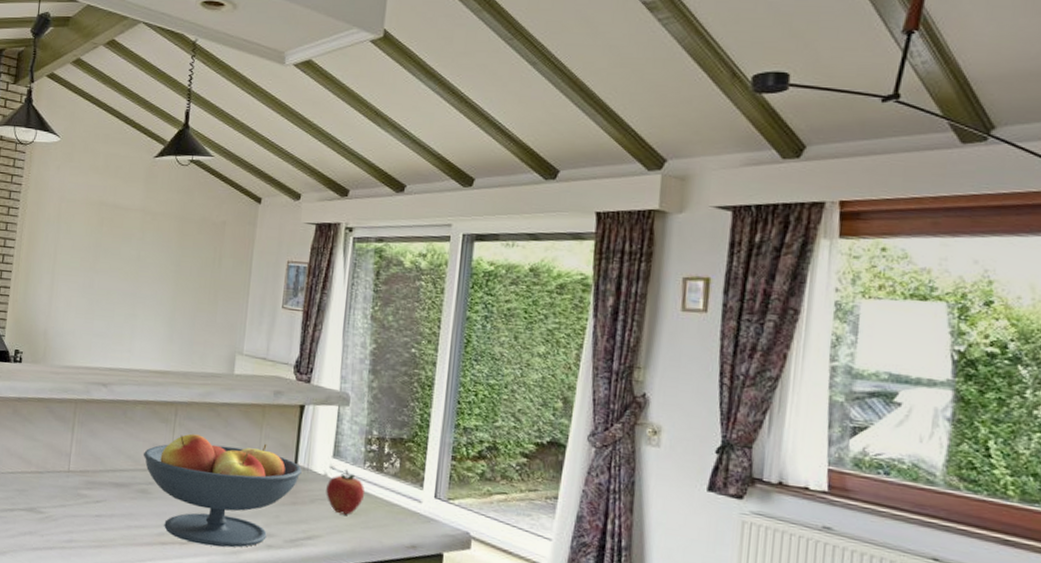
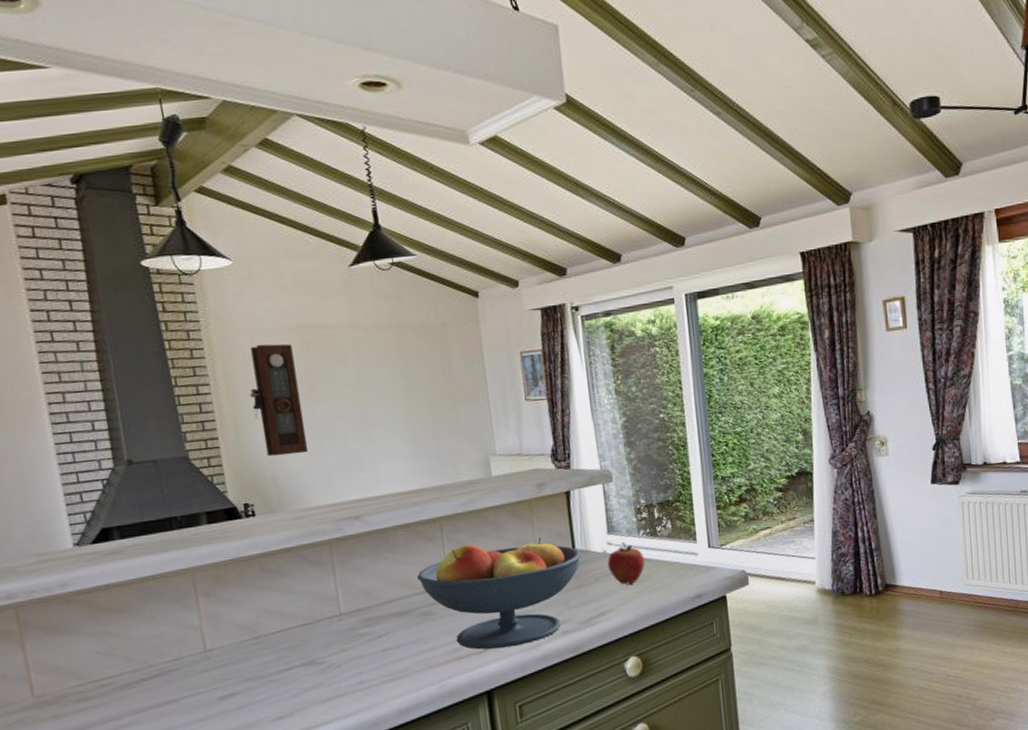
pendulum clock: none [44,212,89,316] -> present [249,344,308,457]

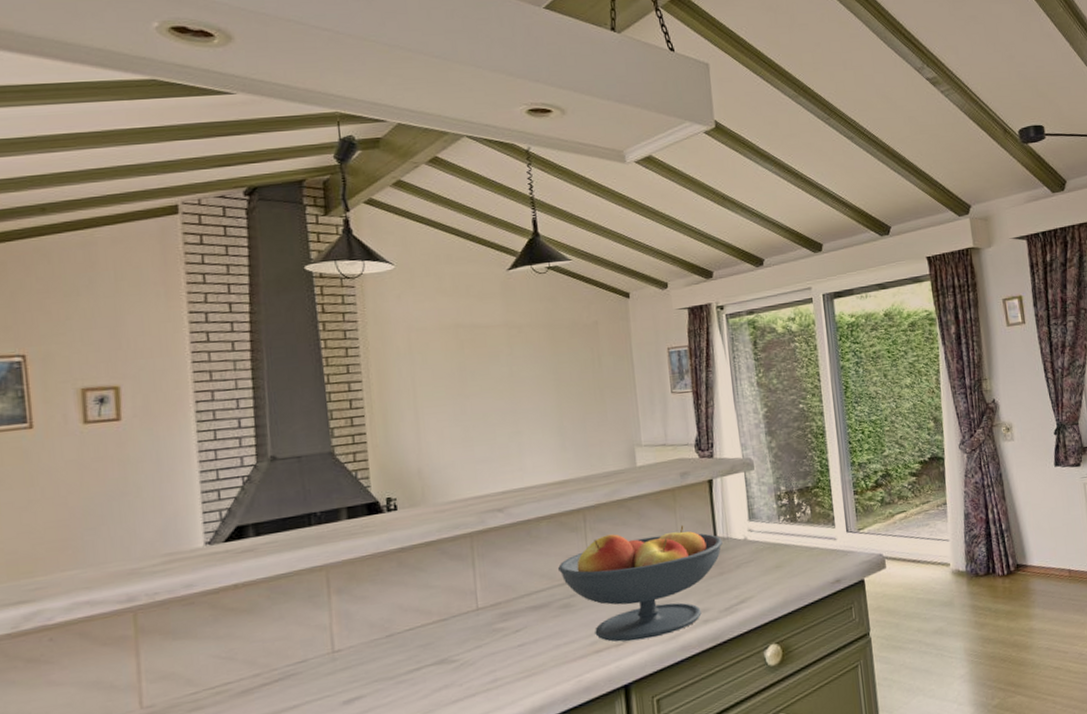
pendulum clock: present [249,344,308,457] -> none [401,342,456,451]
apple: present [607,541,645,585] -> none [748,528,785,571]

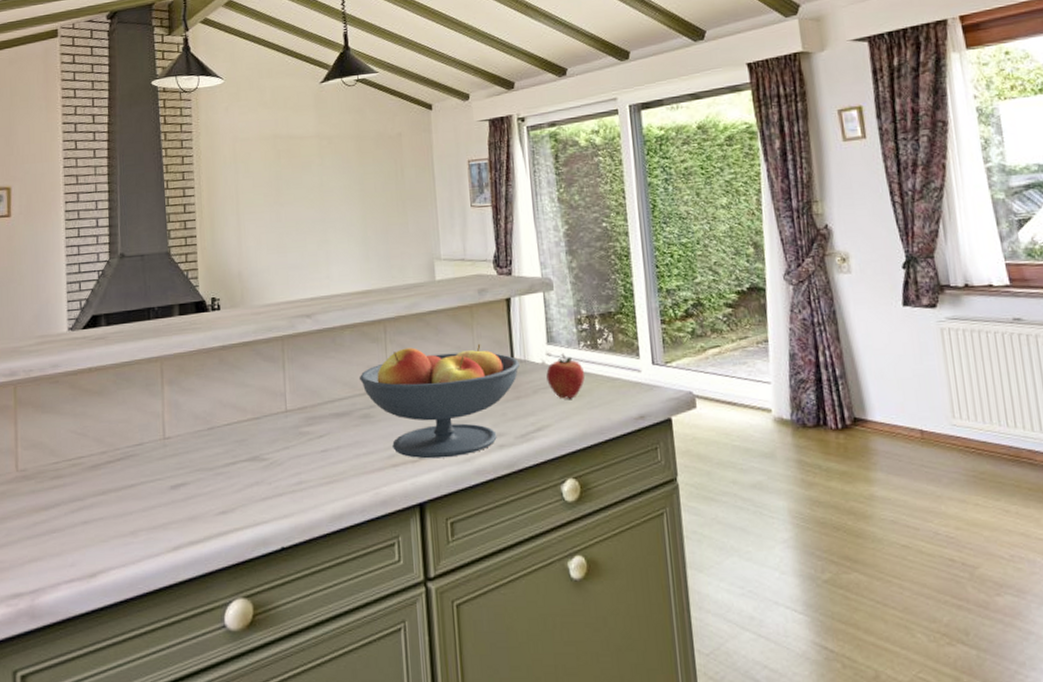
apple: none [748,528,785,571] -> present [546,353,585,399]

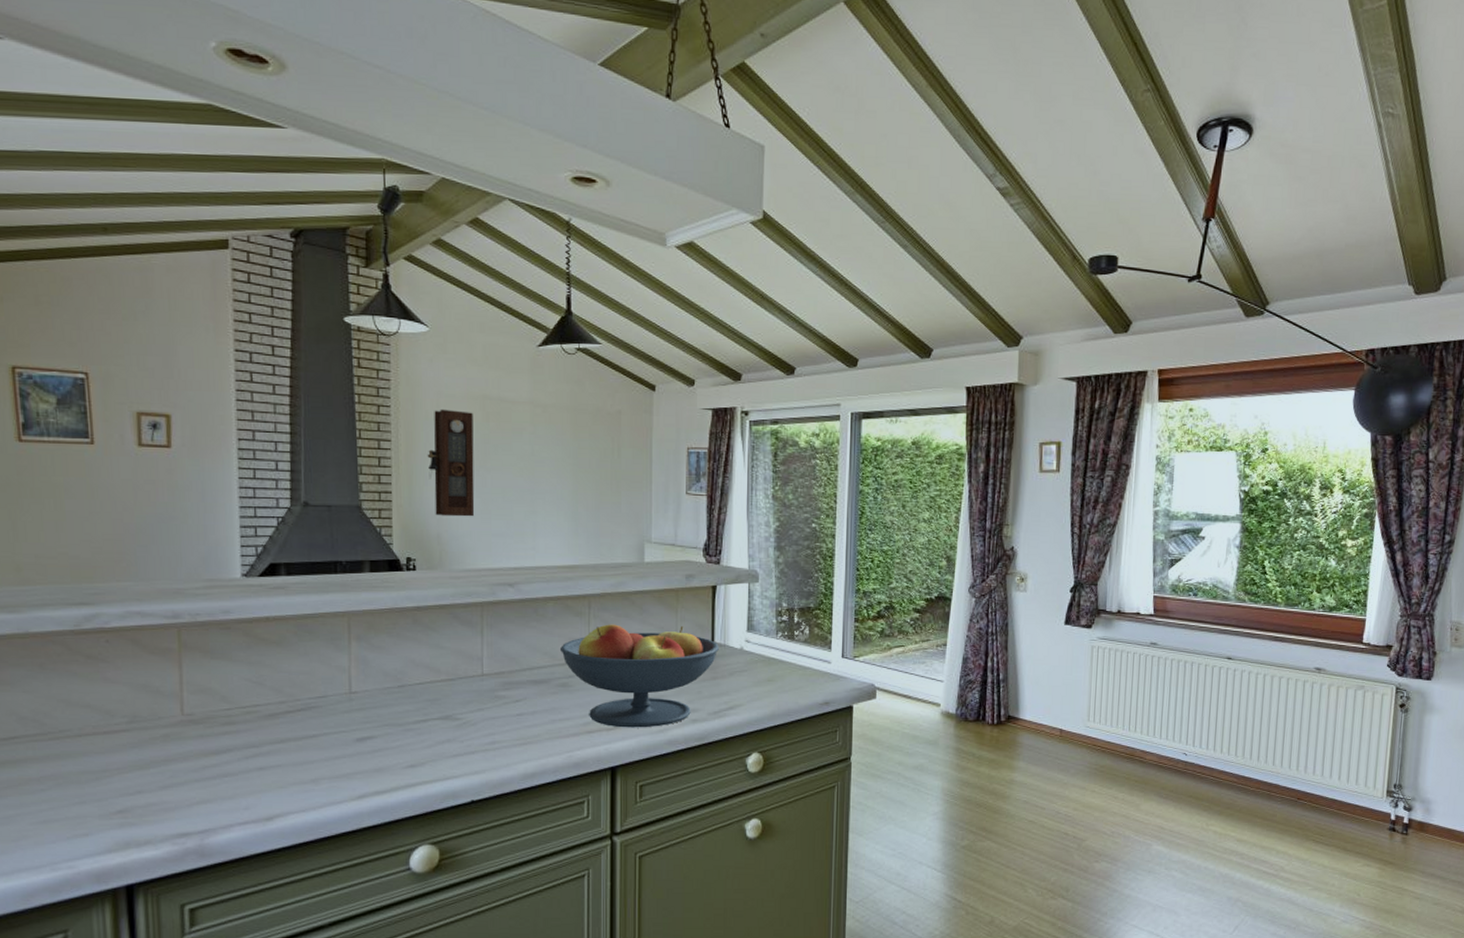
pendulum clock: none [226,152,272,255] -> present [427,409,475,517]
apple: present [546,353,585,399] -> none [743,641,780,683]

